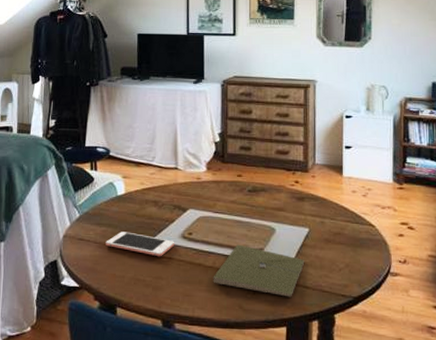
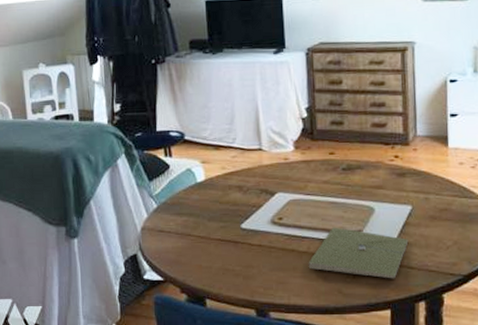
cell phone: present [106,231,175,257] -> none [188,220,264,245]

